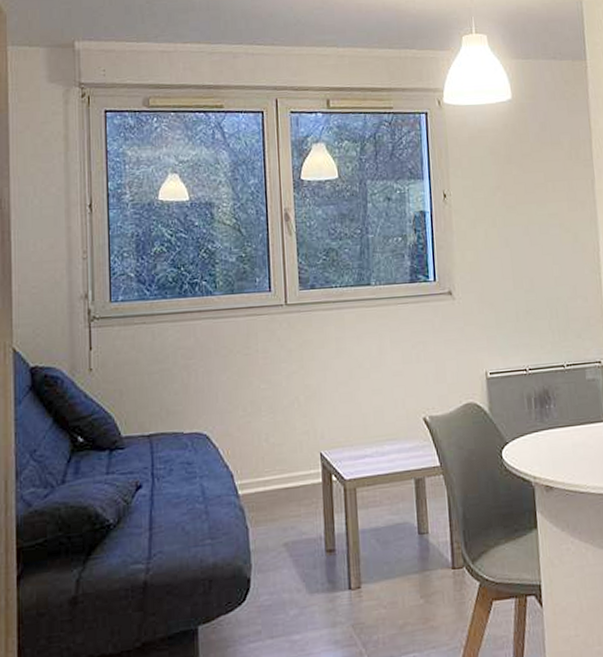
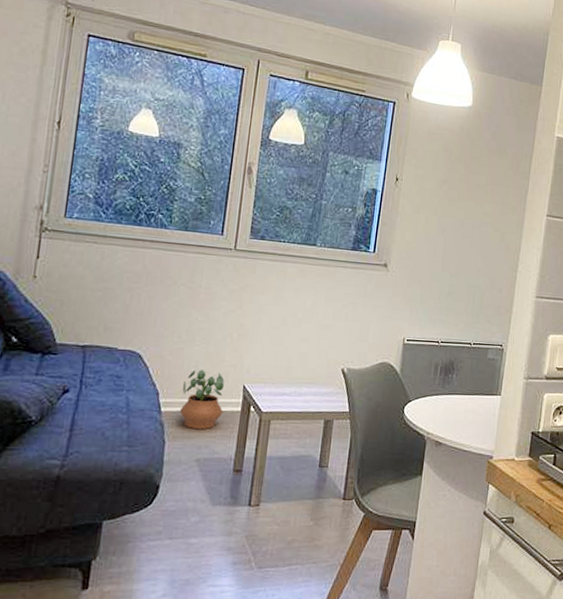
potted plant: none [257,442,304,510] -> present [179,370,224,430]

